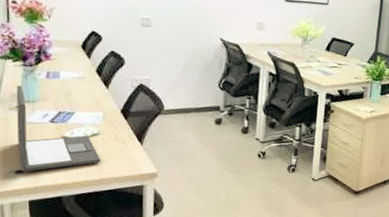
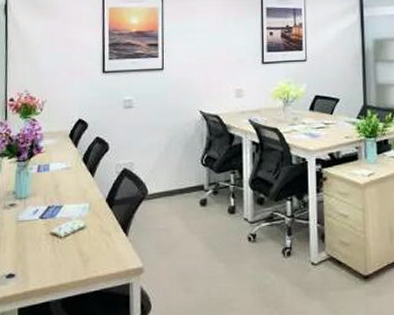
laptop: present [16,85,102,172] -> none [9,182,88,276]

